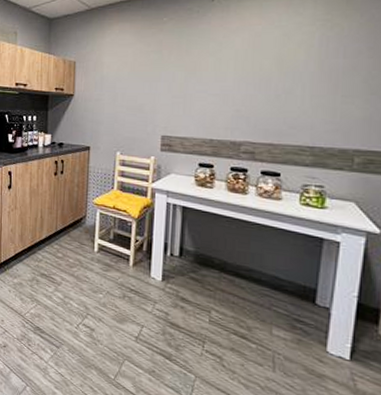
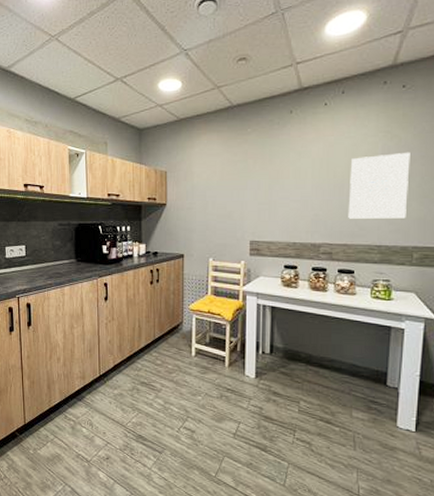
wall art: none [275,42,355,118] -> present [348,152,410,219]

